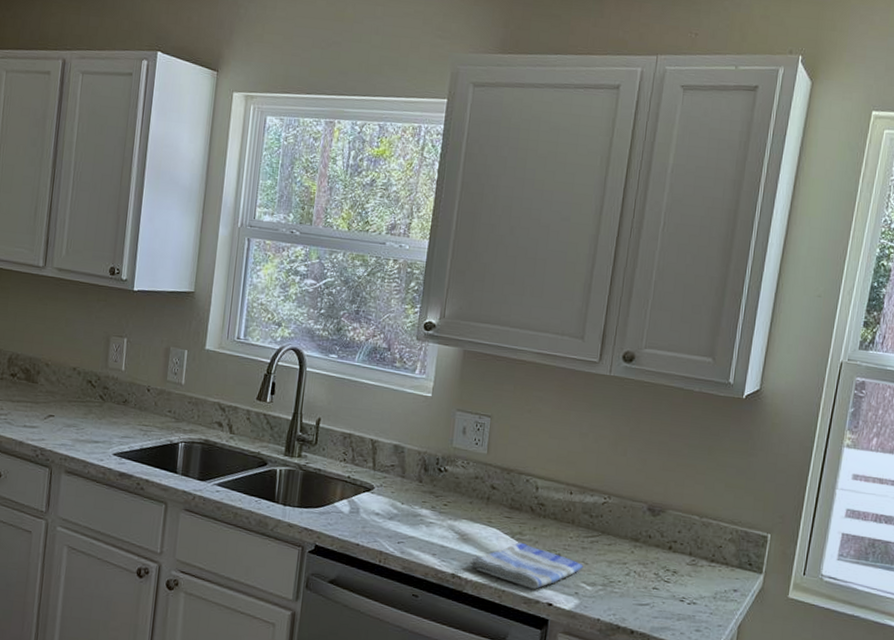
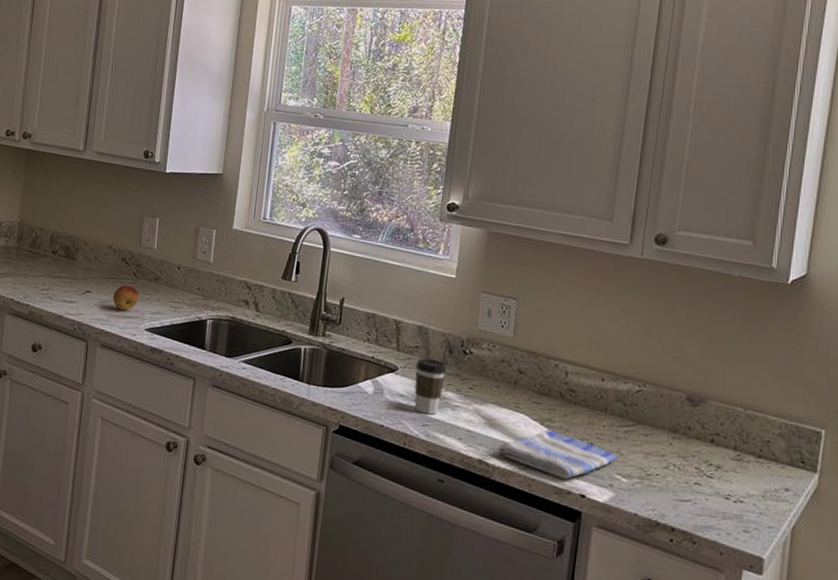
fruit: none [77,408,106,435] -> present [112,284,139,311]
coffee cup: none [389,476,422,532] -> present [414,358,447,415]

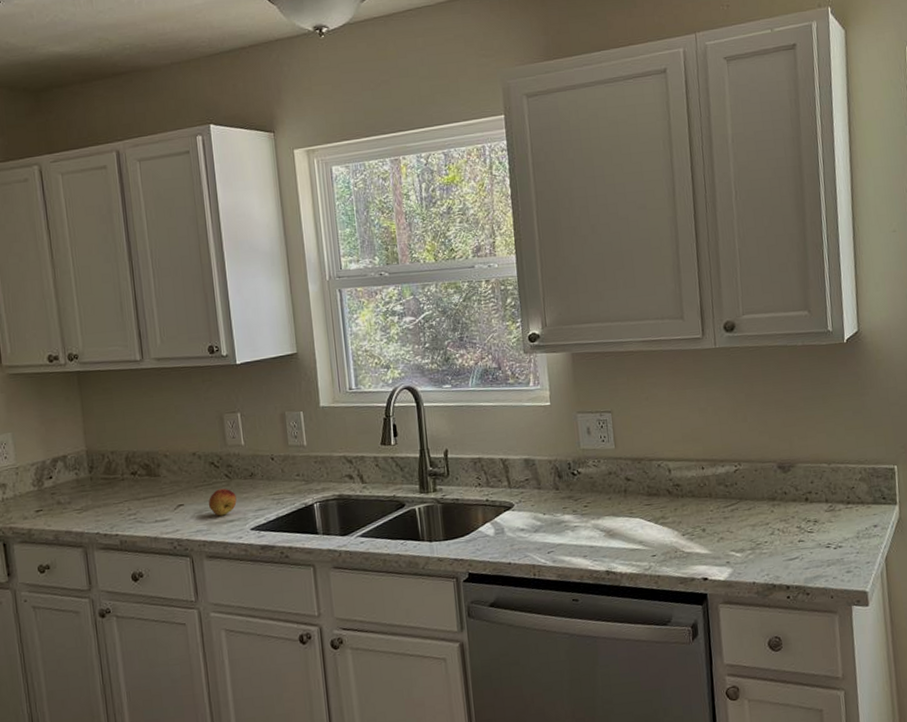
coffee cup: present [414,358,447,415] -> none [529,487,560,542]
dish towel: present [497,429,618,479] -> none [620,525,729,568]

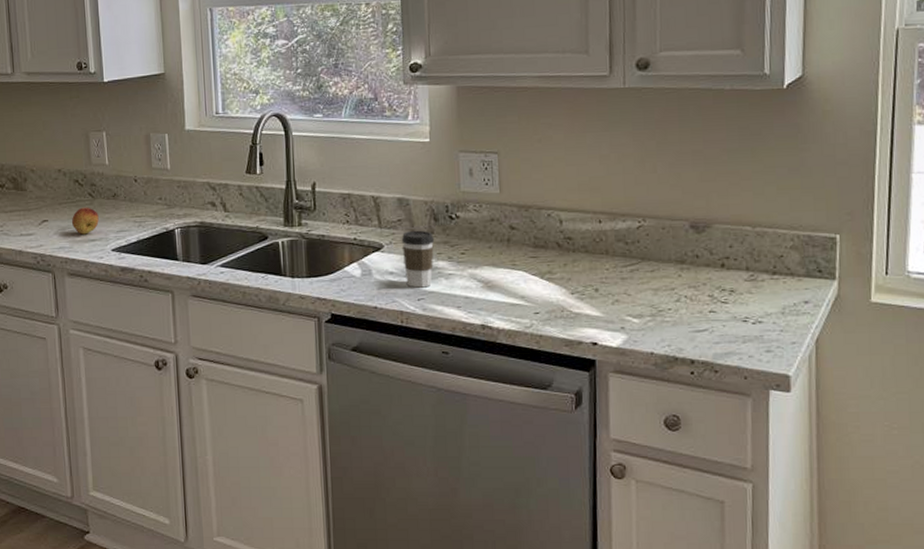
coffee cup: none [529,487,560,542] -> present [401,230,435,288]

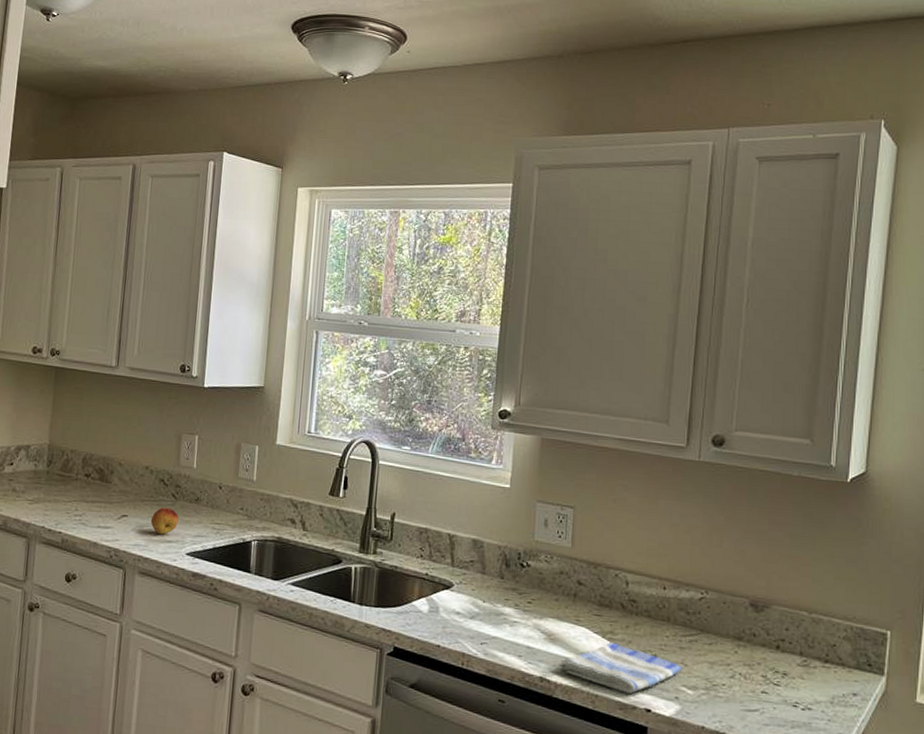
coffee cup: present [401,230,435,288] -> none [471,573,504,632]
dish towel: none [499,281,626,329] -> present [558,642,683,694]

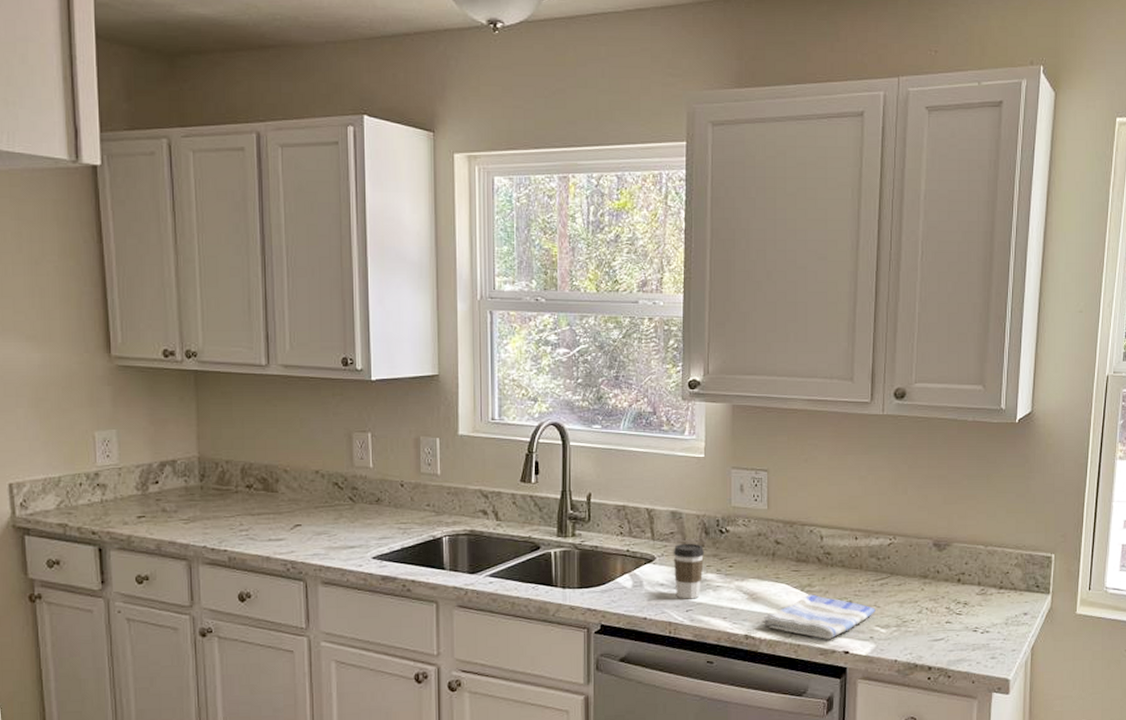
fruit: present [150,507,179,535] -> none [328,512,359,541]
coffee cup: none [471,573,504,632] -> present [673,543,705,599]

